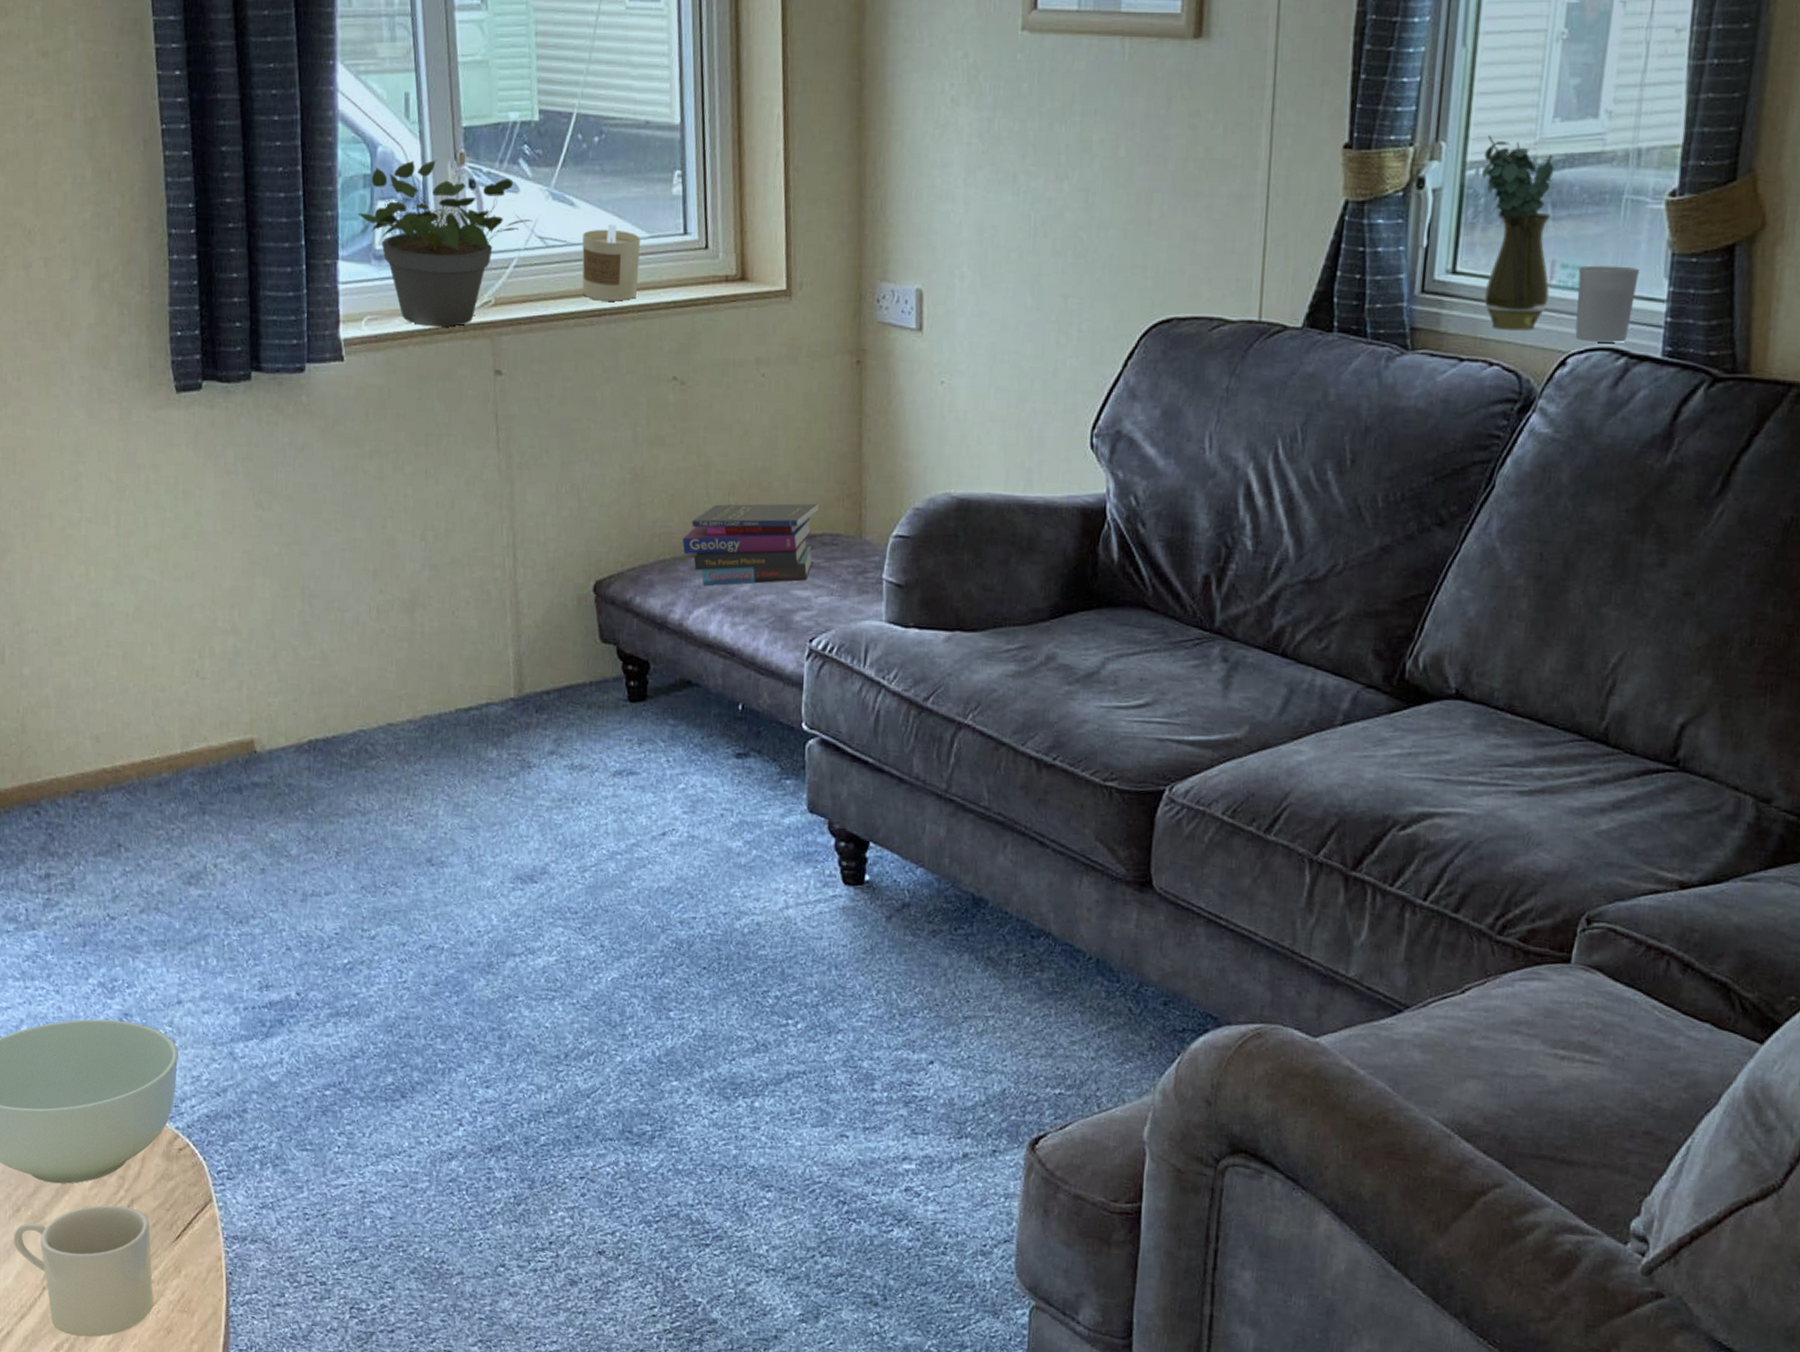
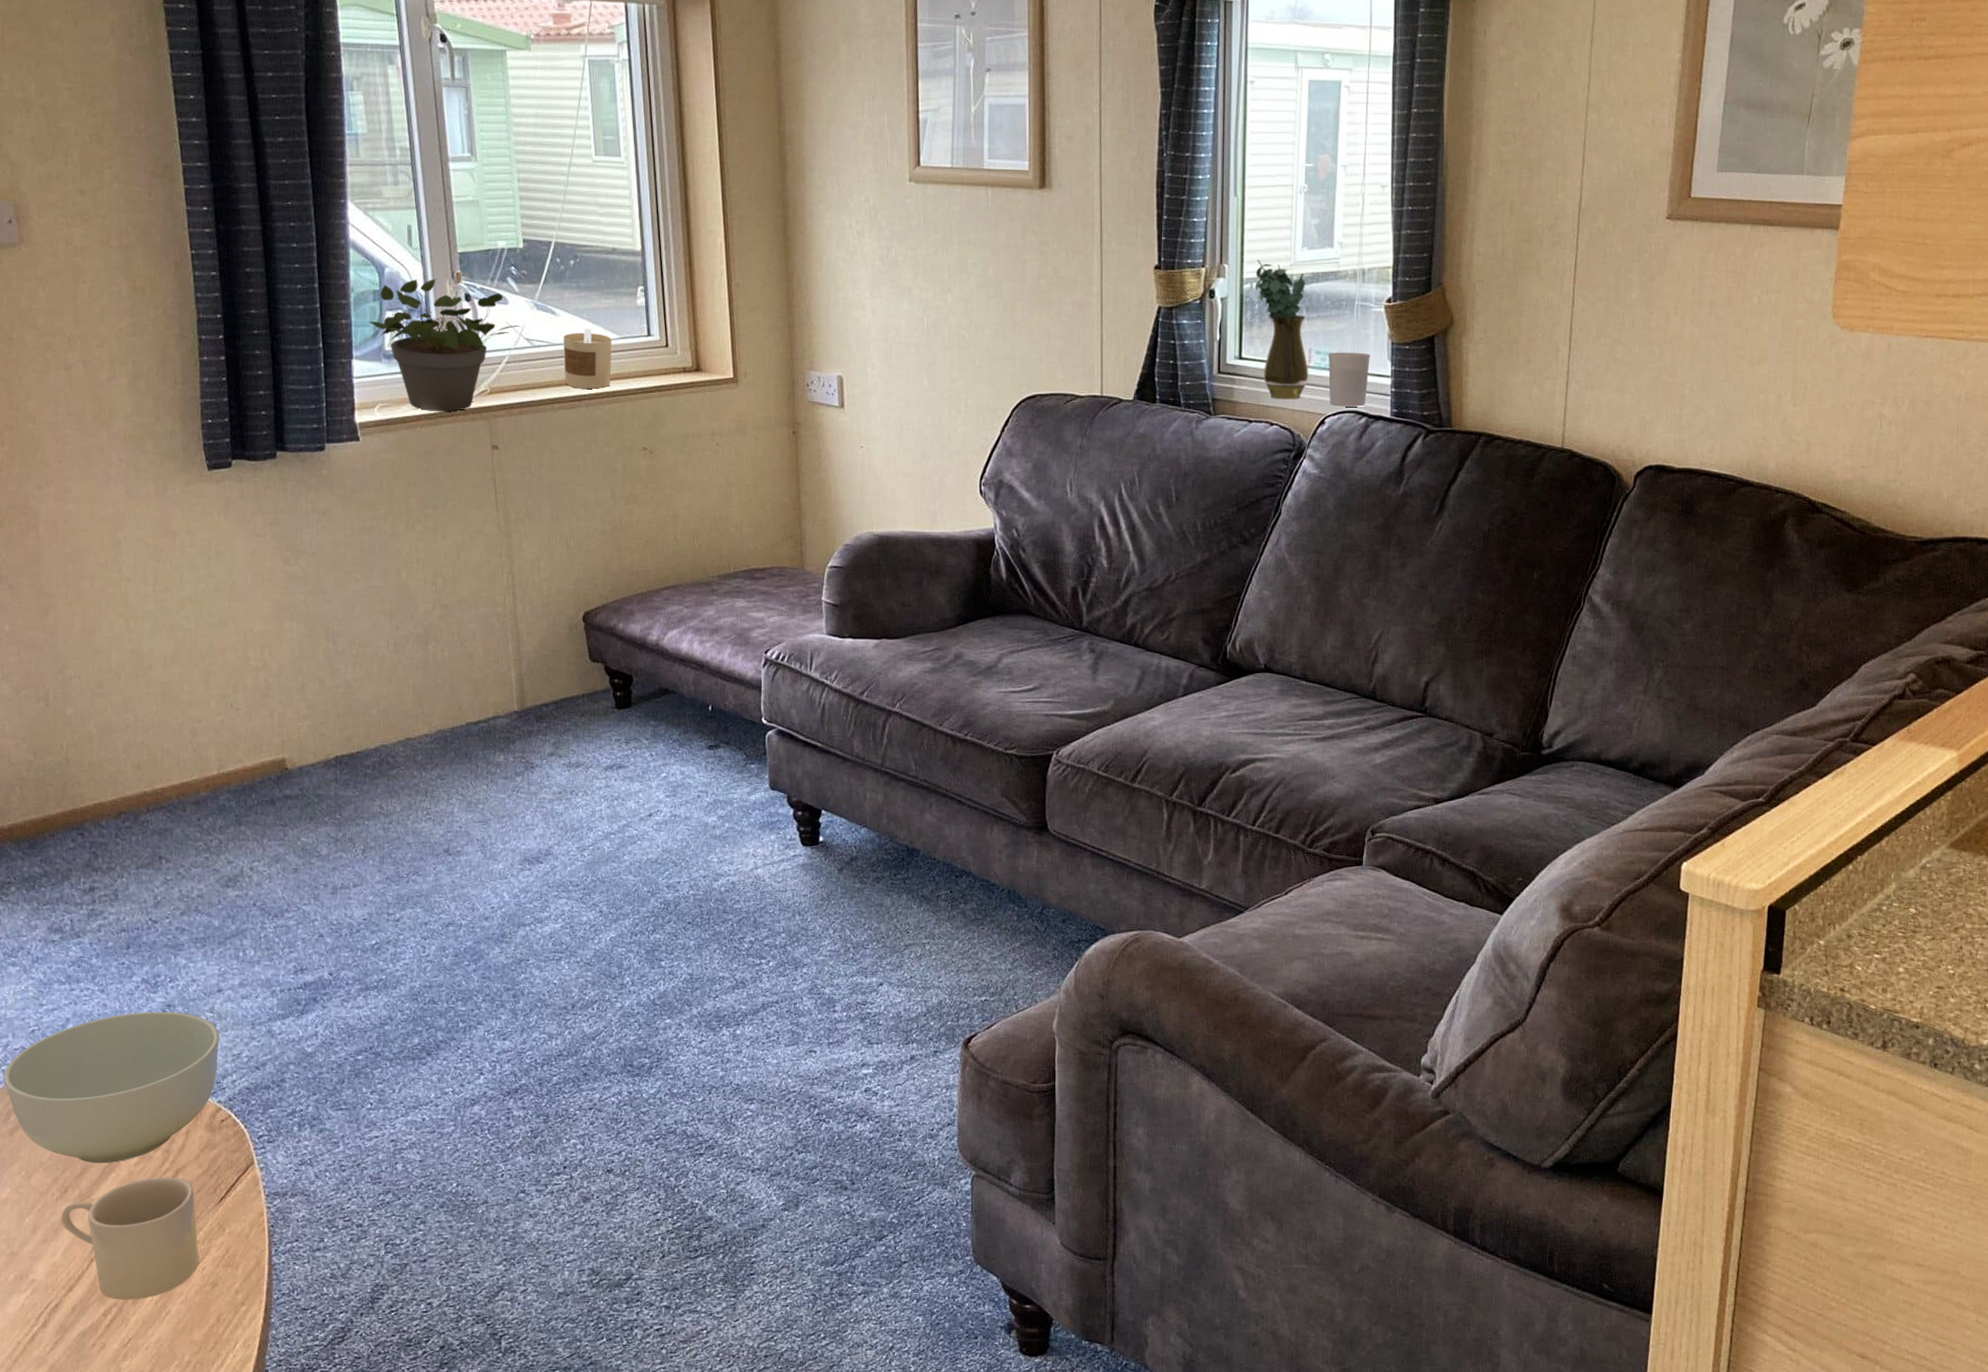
books: present [682,503,819,587] -> none [656,543,768,613]

